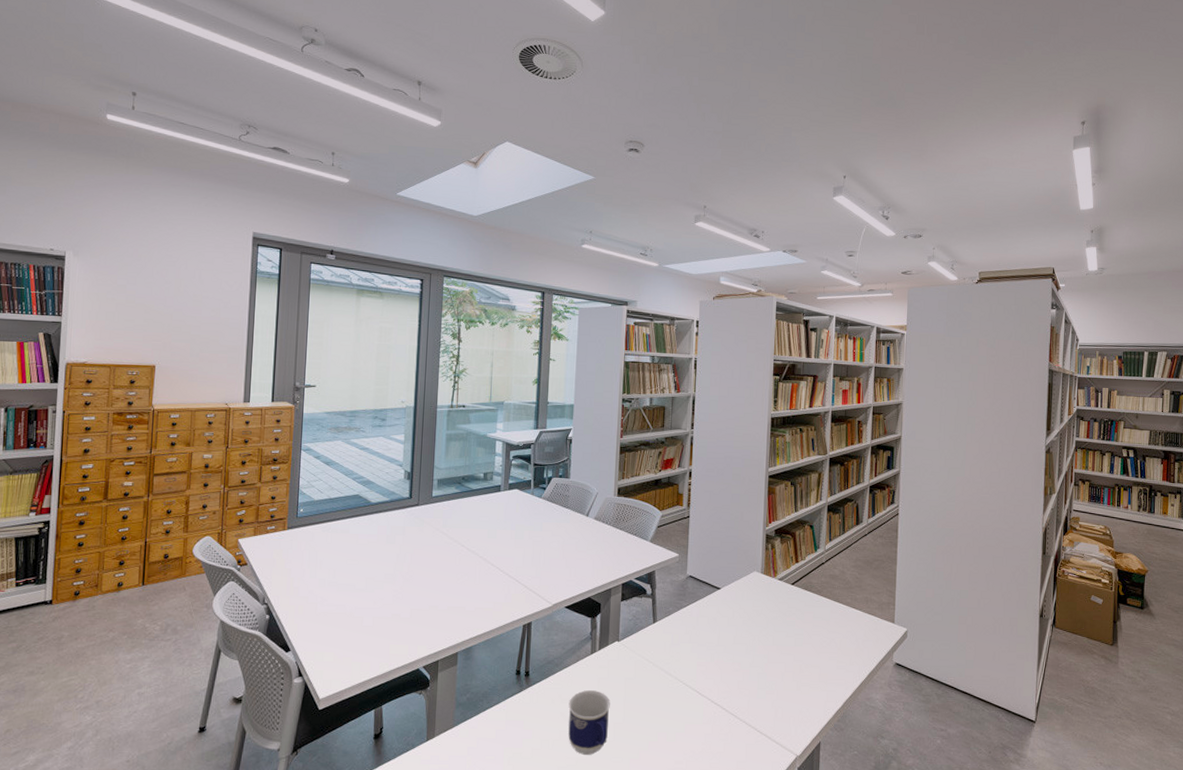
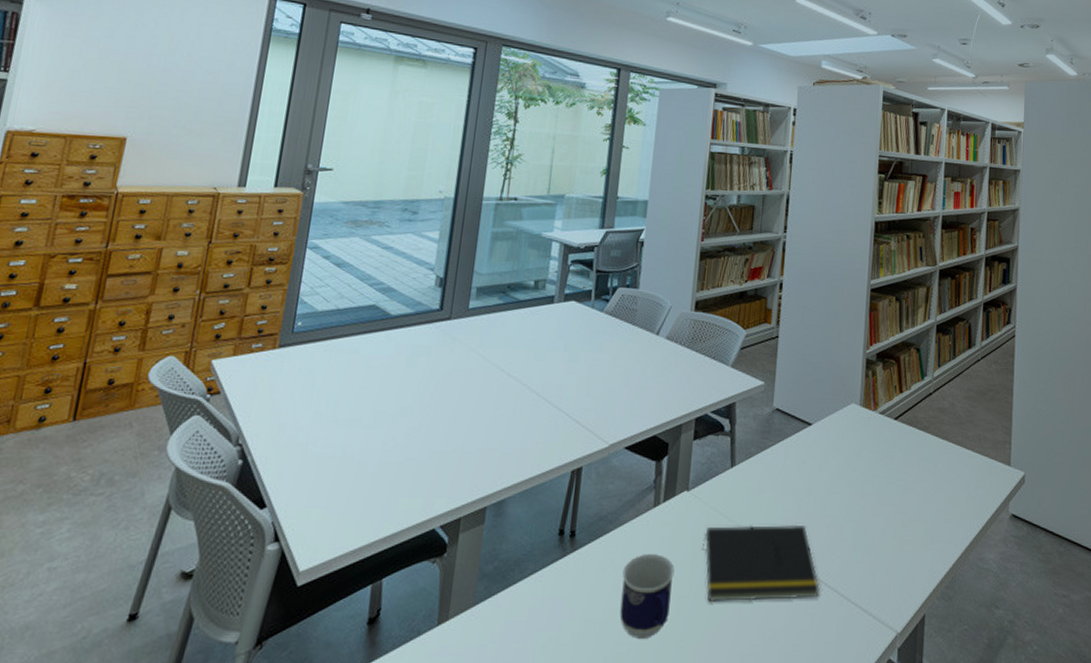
notepad: none [632,669,731,729] -> present [702,524,820,603]

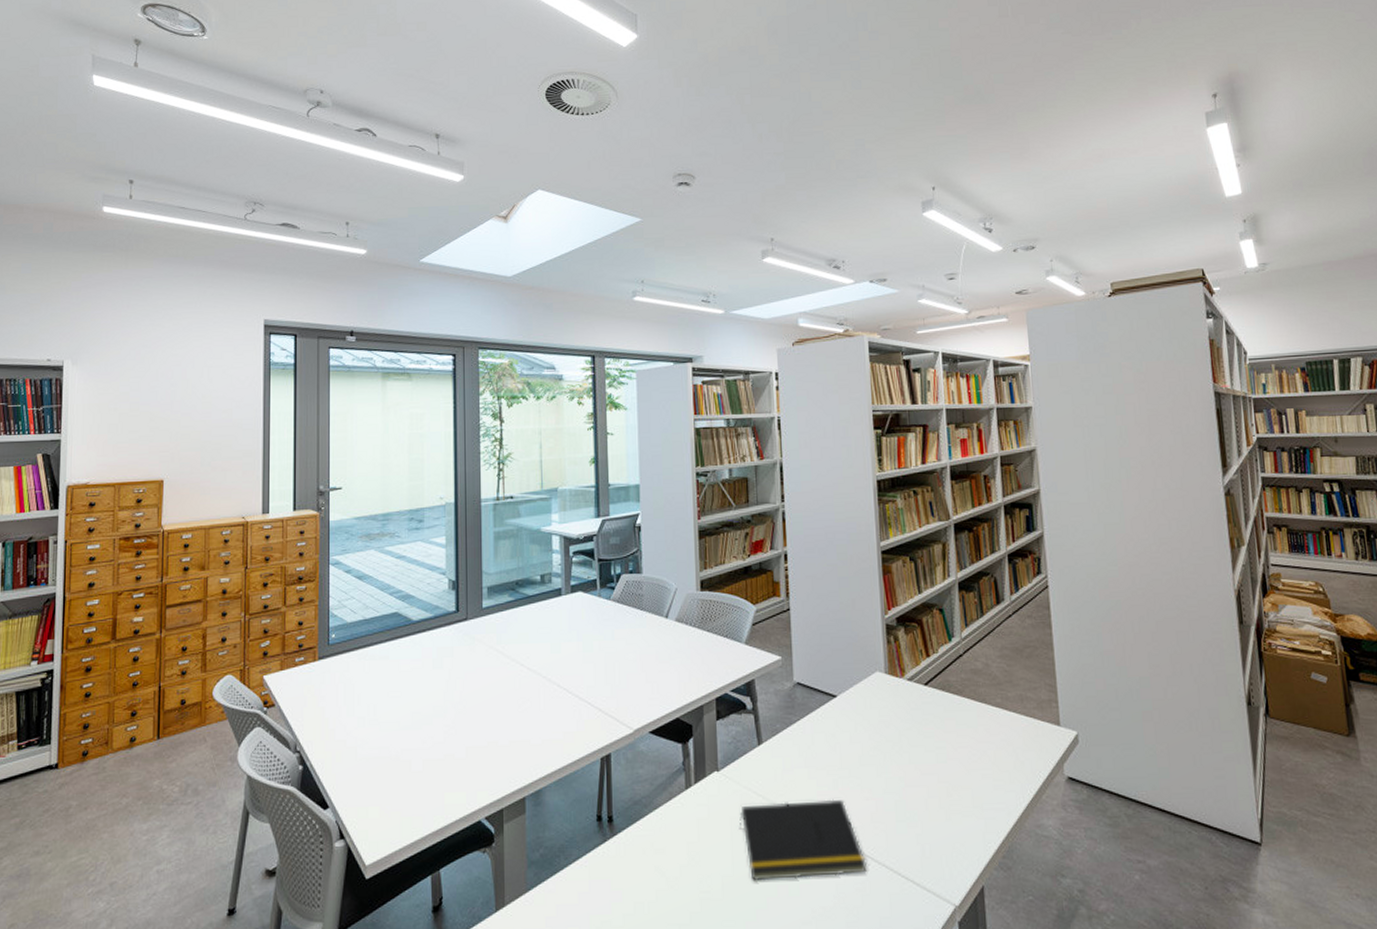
cup: present [619,554,675,639] -> none [664,835,715,919]

